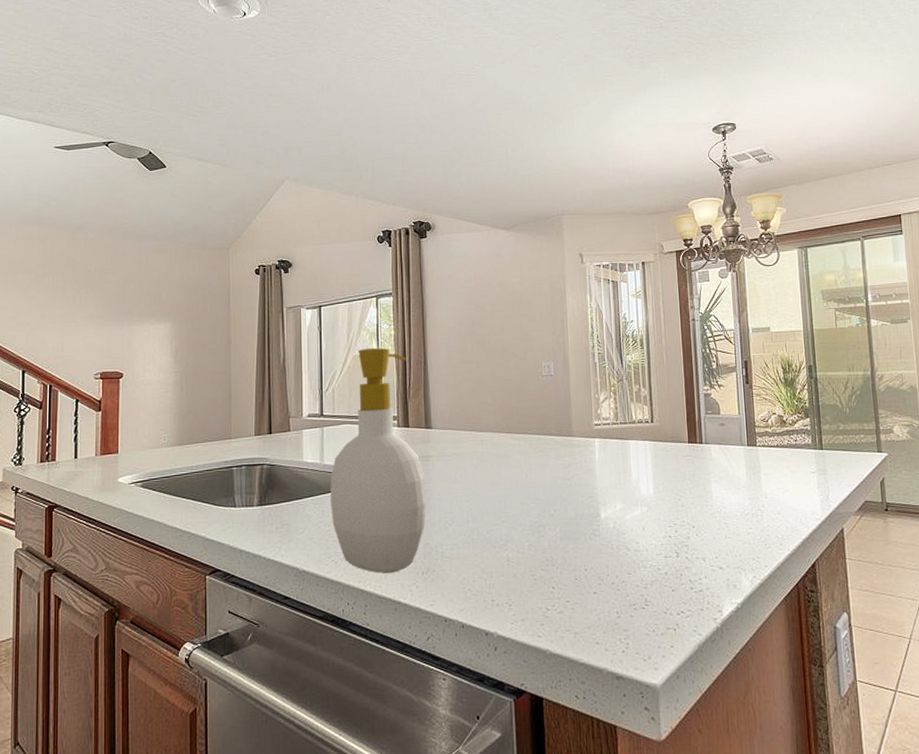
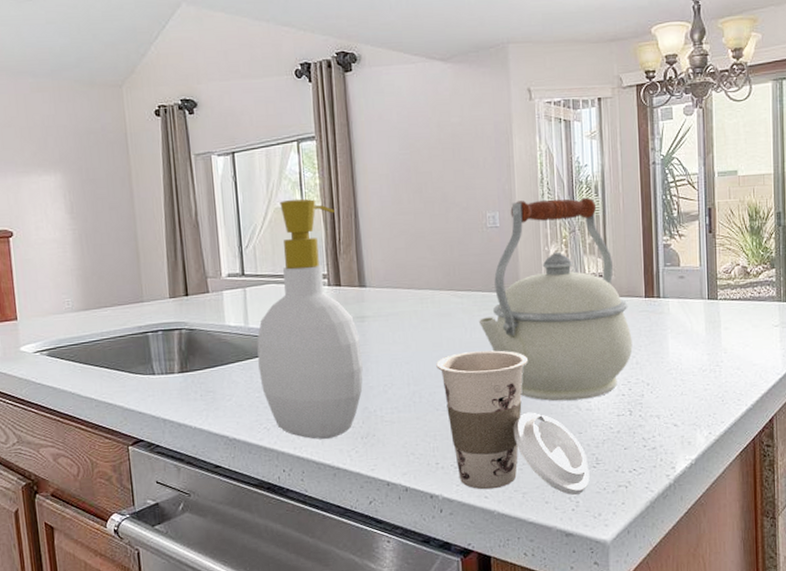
cup: none [494,490,639,636] -> present [436,350,590,495]
kettle: none [534,350,678,542] -> present [478,197,633,401]

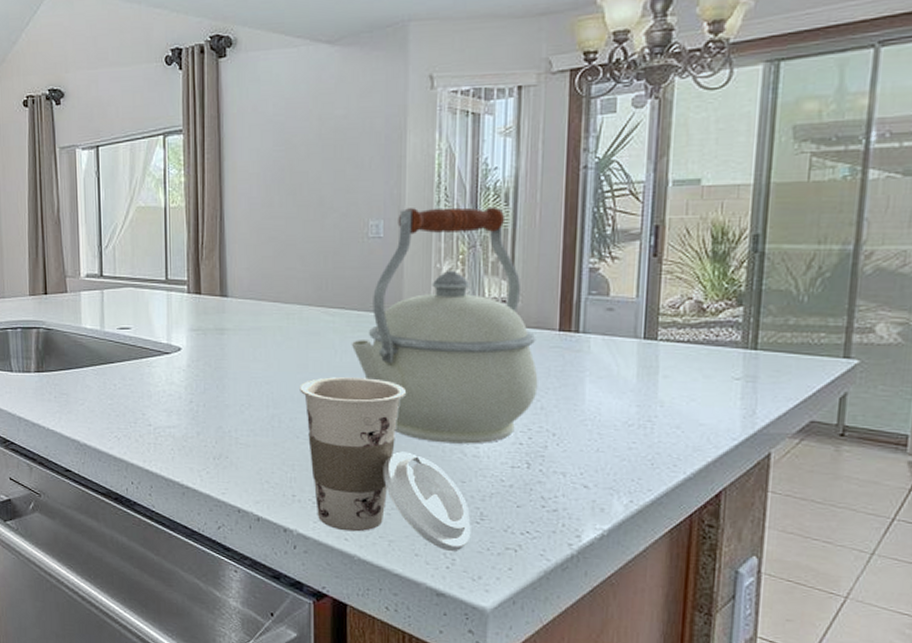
soap bottle: present [257,198,363,440] -> none [112,197,219,455]

